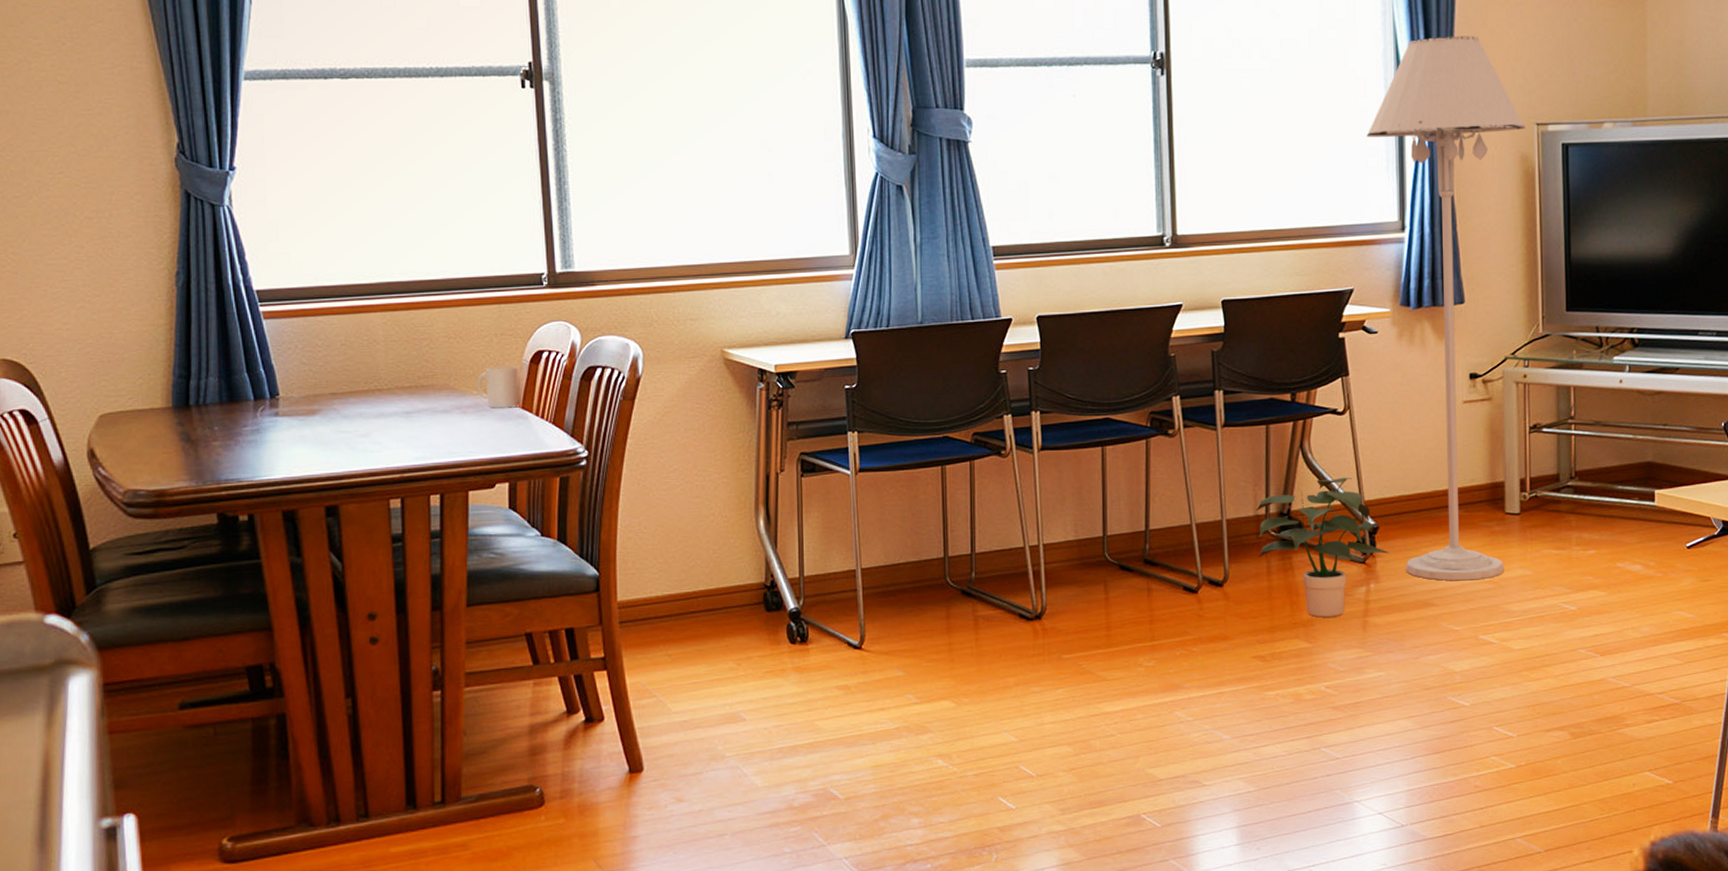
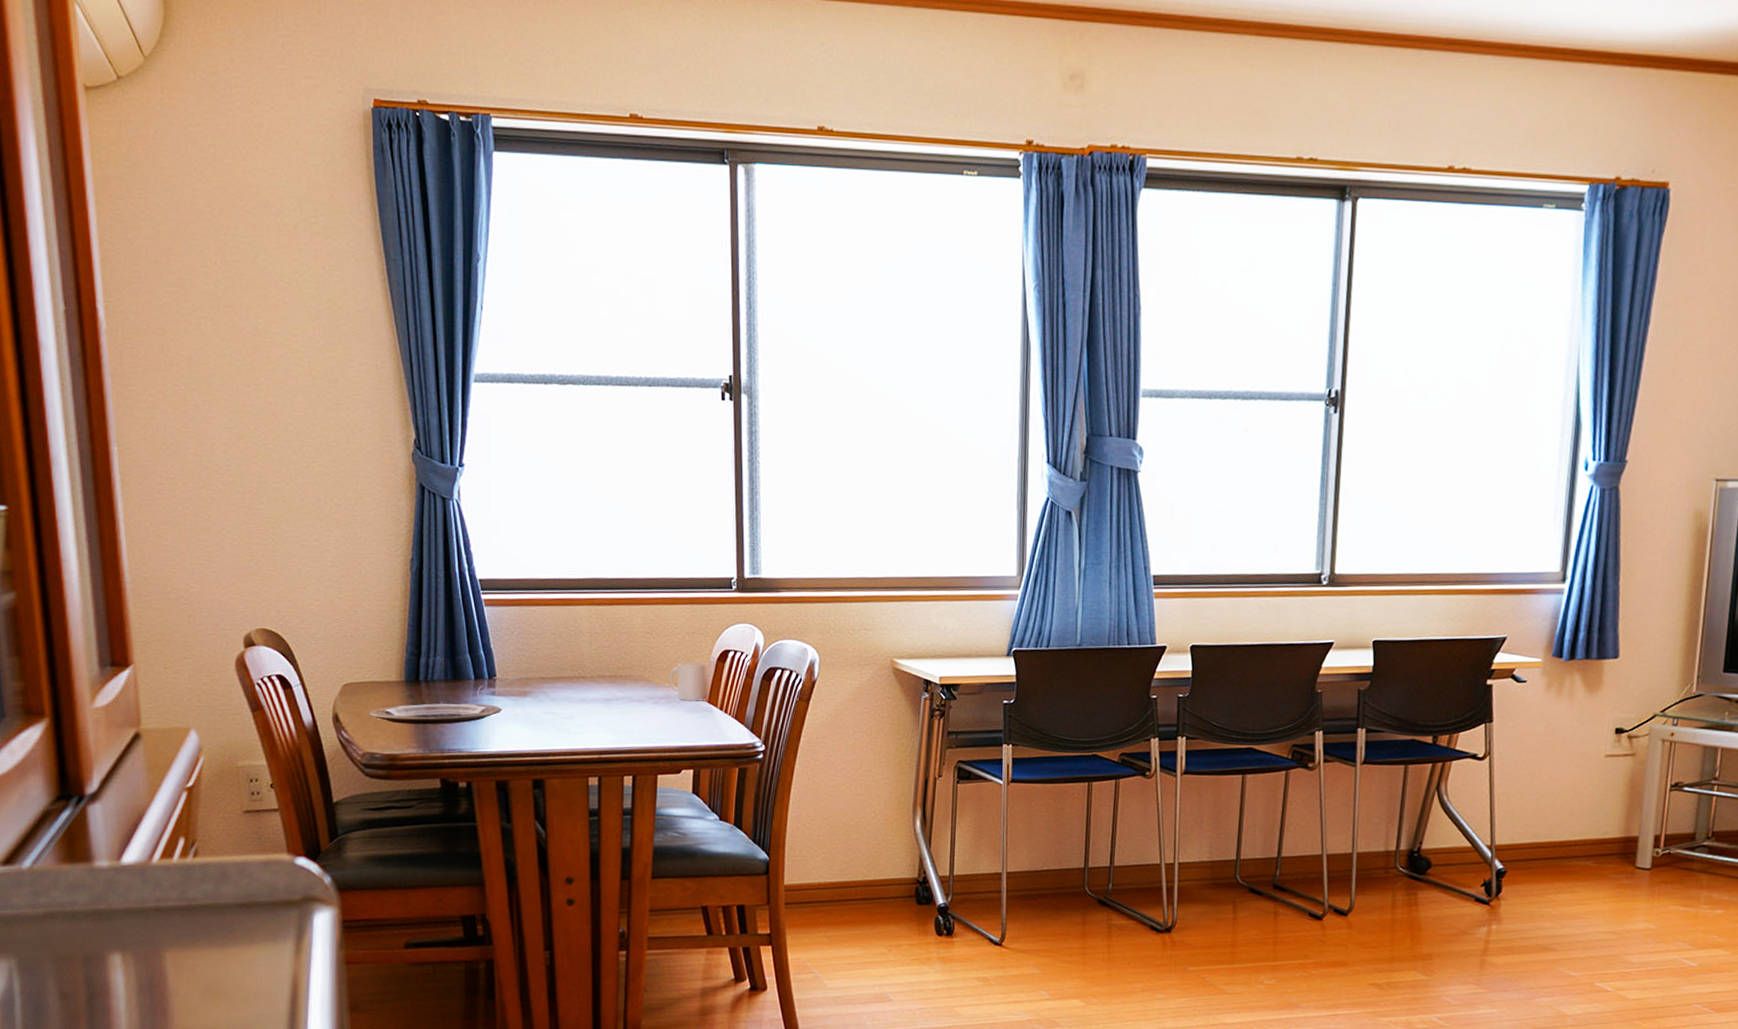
plate: none [130,426,288,455] -> present [369,702,503,725]
potted plant: present [1256,477,1390,618] -> none [1384,820,1515,954]
floor lamp: present [1366,36,1525,581] -> none [1529,384,1704,930]

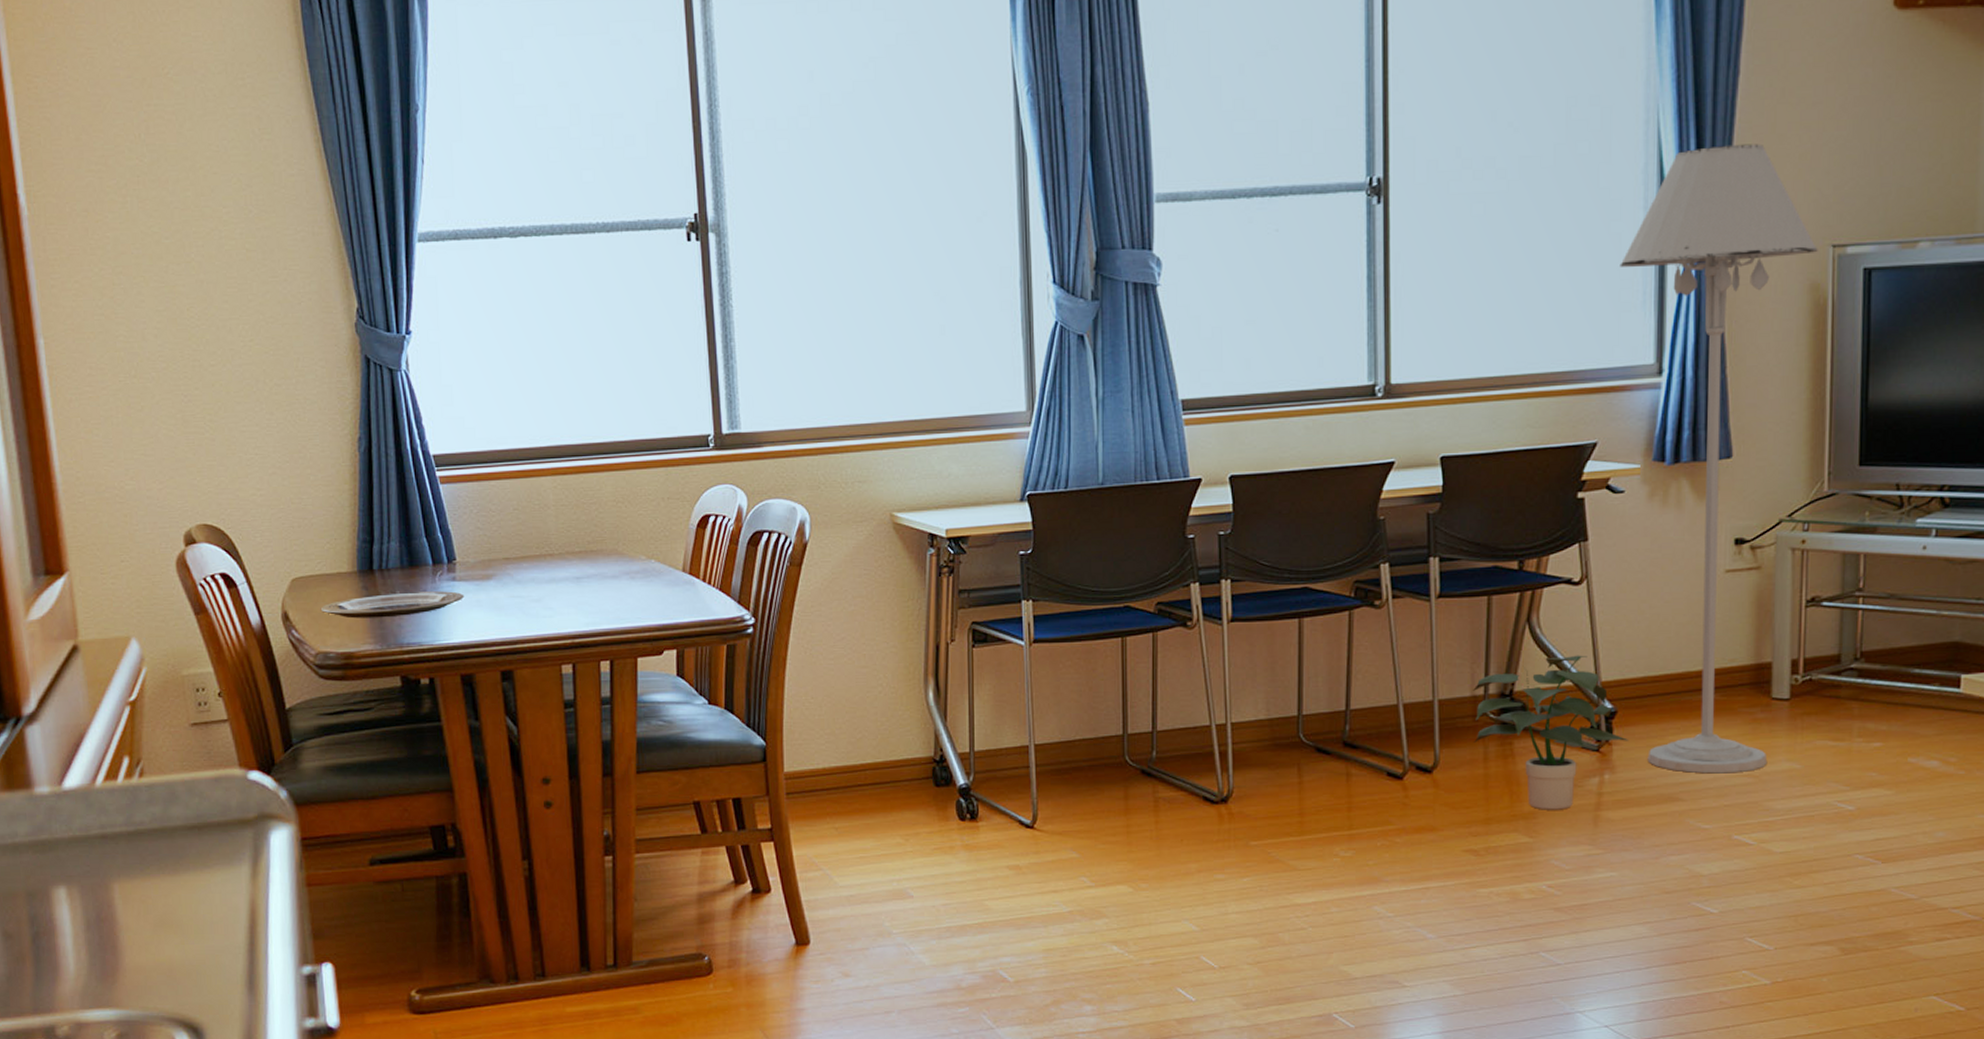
cup: present [670,661,708,701] -> none [645,529,688,574]
potted plant: none [1384,820,1515,954] -> present [1473,655,1629,810]
floor lamp: none [1529,384,1704,930] -> present [1620,143,1818,774]

